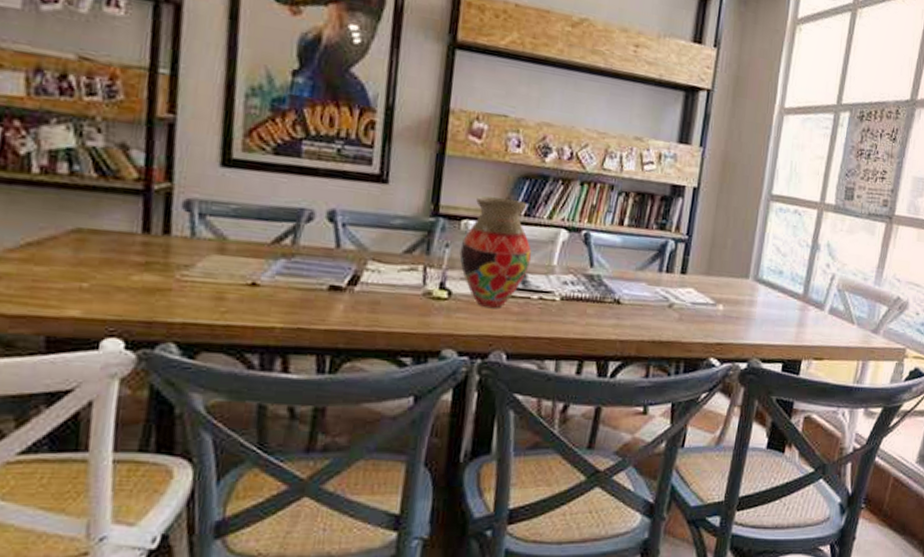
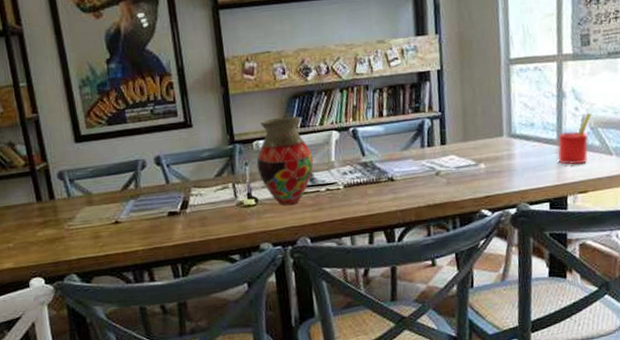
straw: none [799,272,842,328] -> present [557,112,592,165]

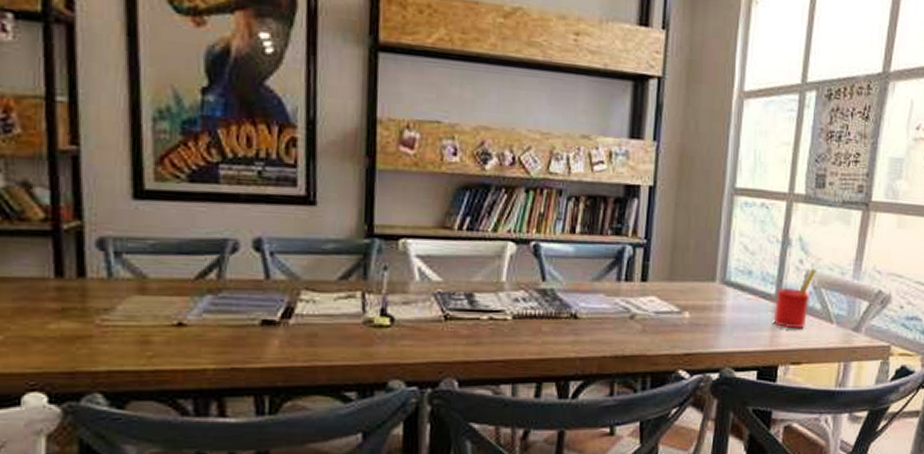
vase: present [256,116,314,206] -> none [399,212,478,333]

